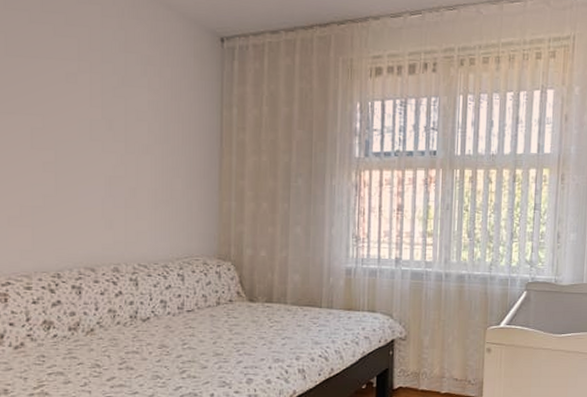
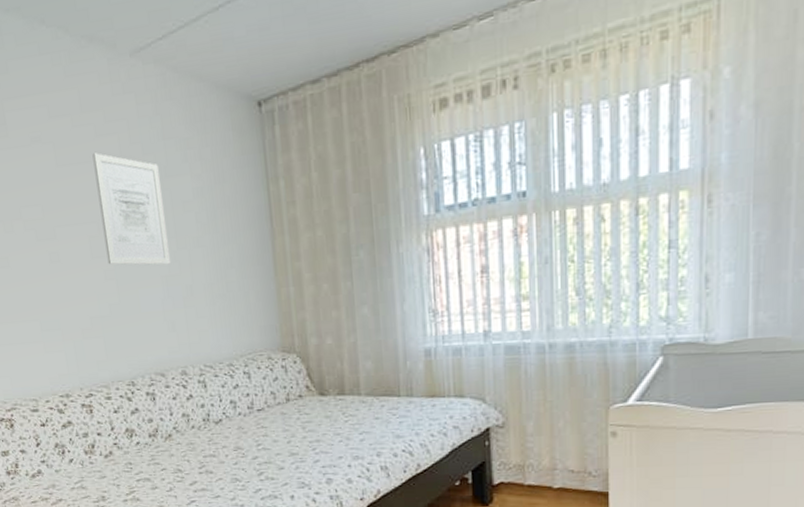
wall art: none [47,51,116,166] -> present [92,153,170,265]

